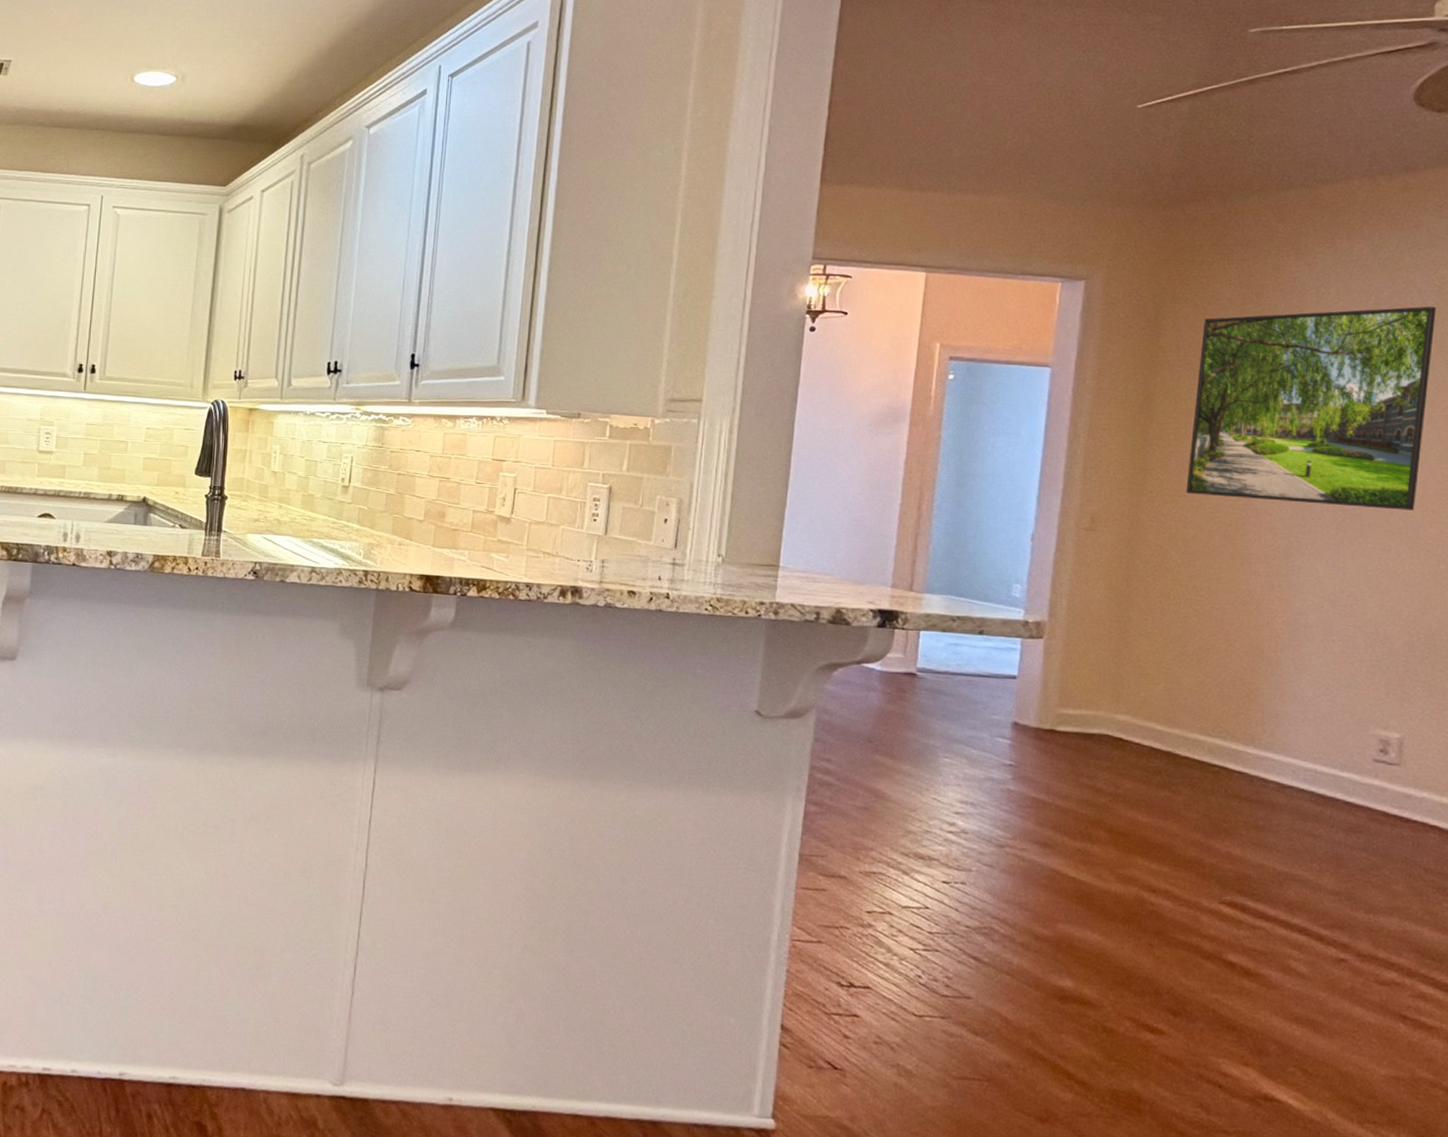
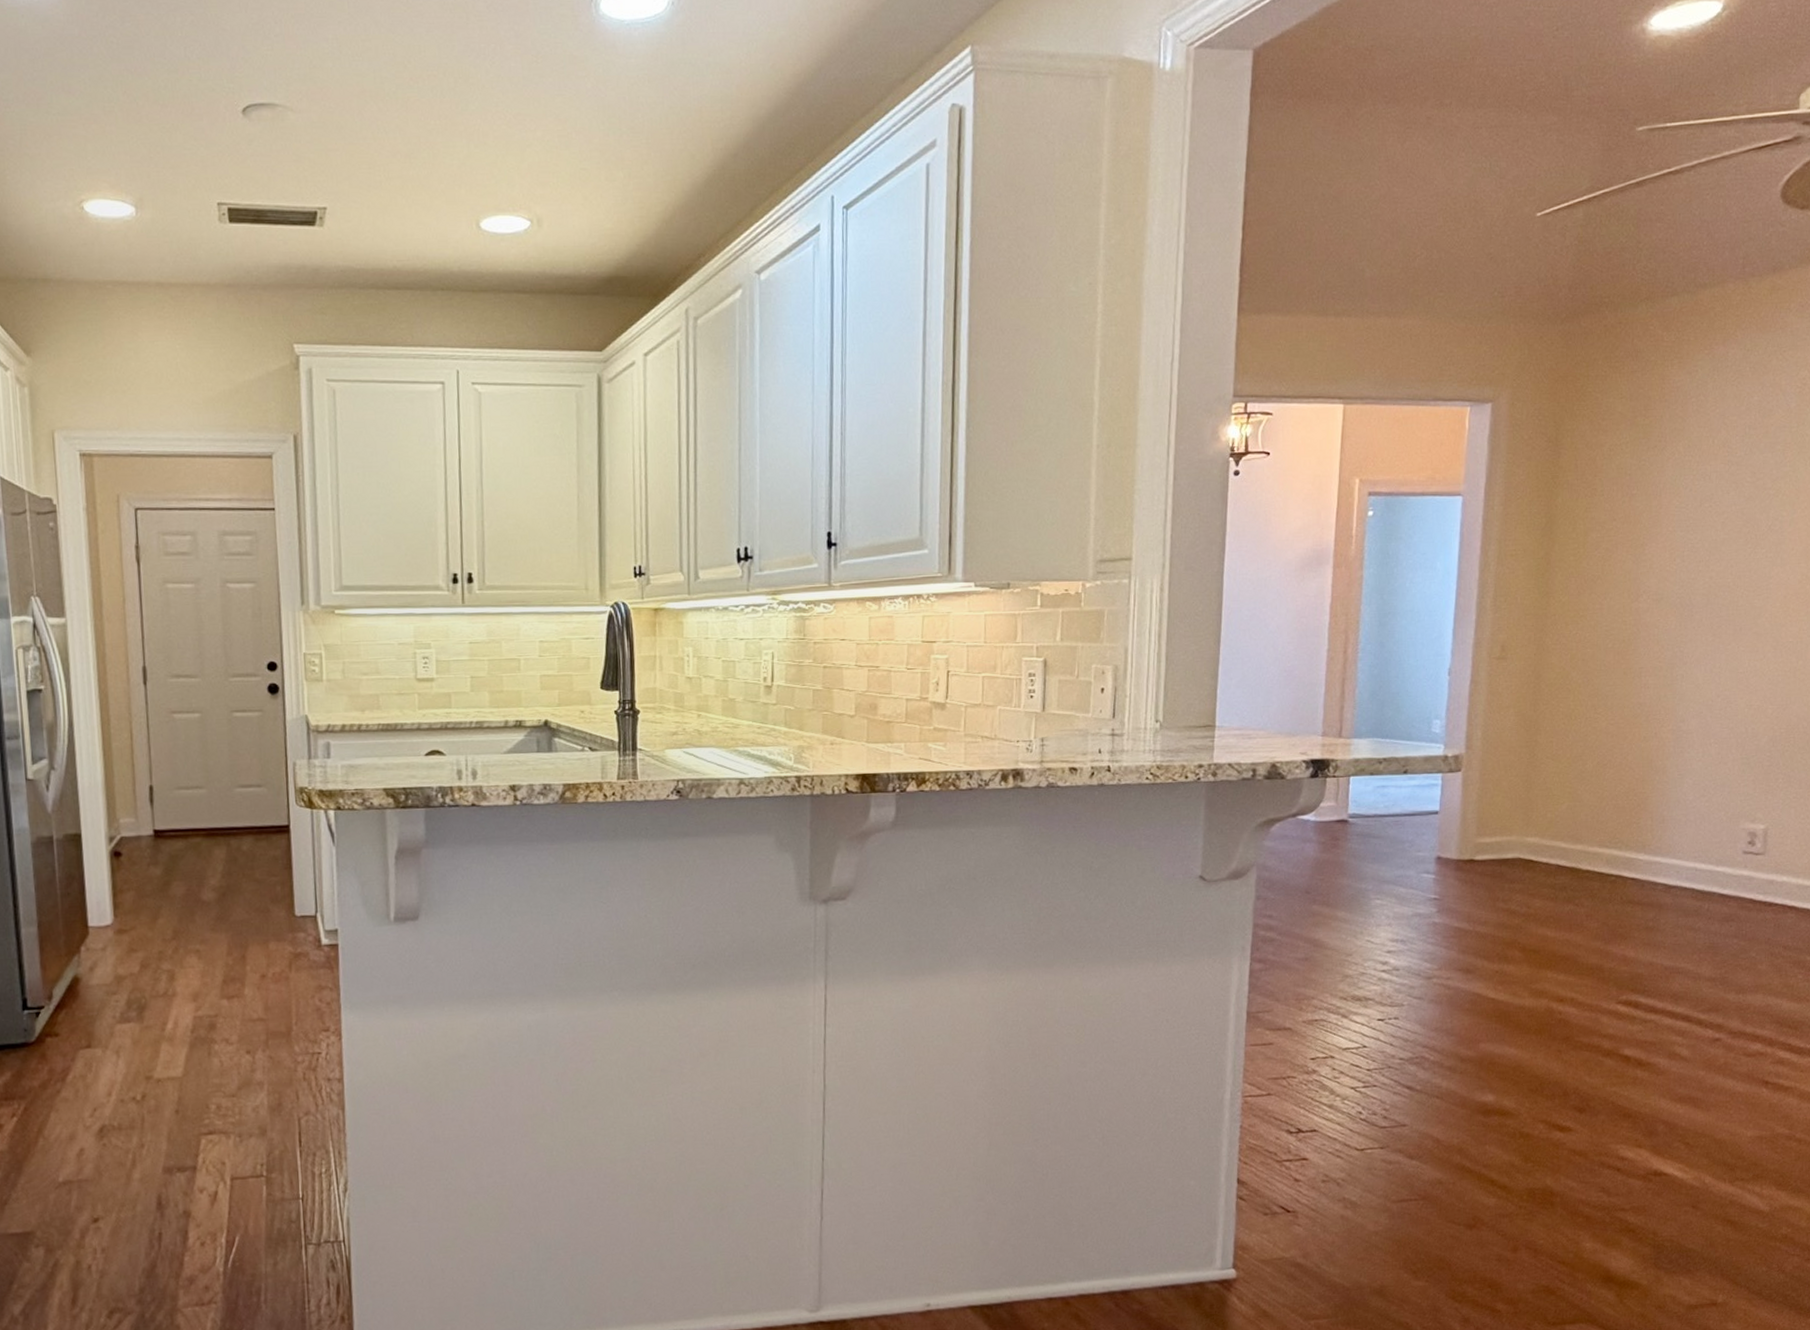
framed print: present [1186,306,1436,511] -> none [1585,408,1798,614]

